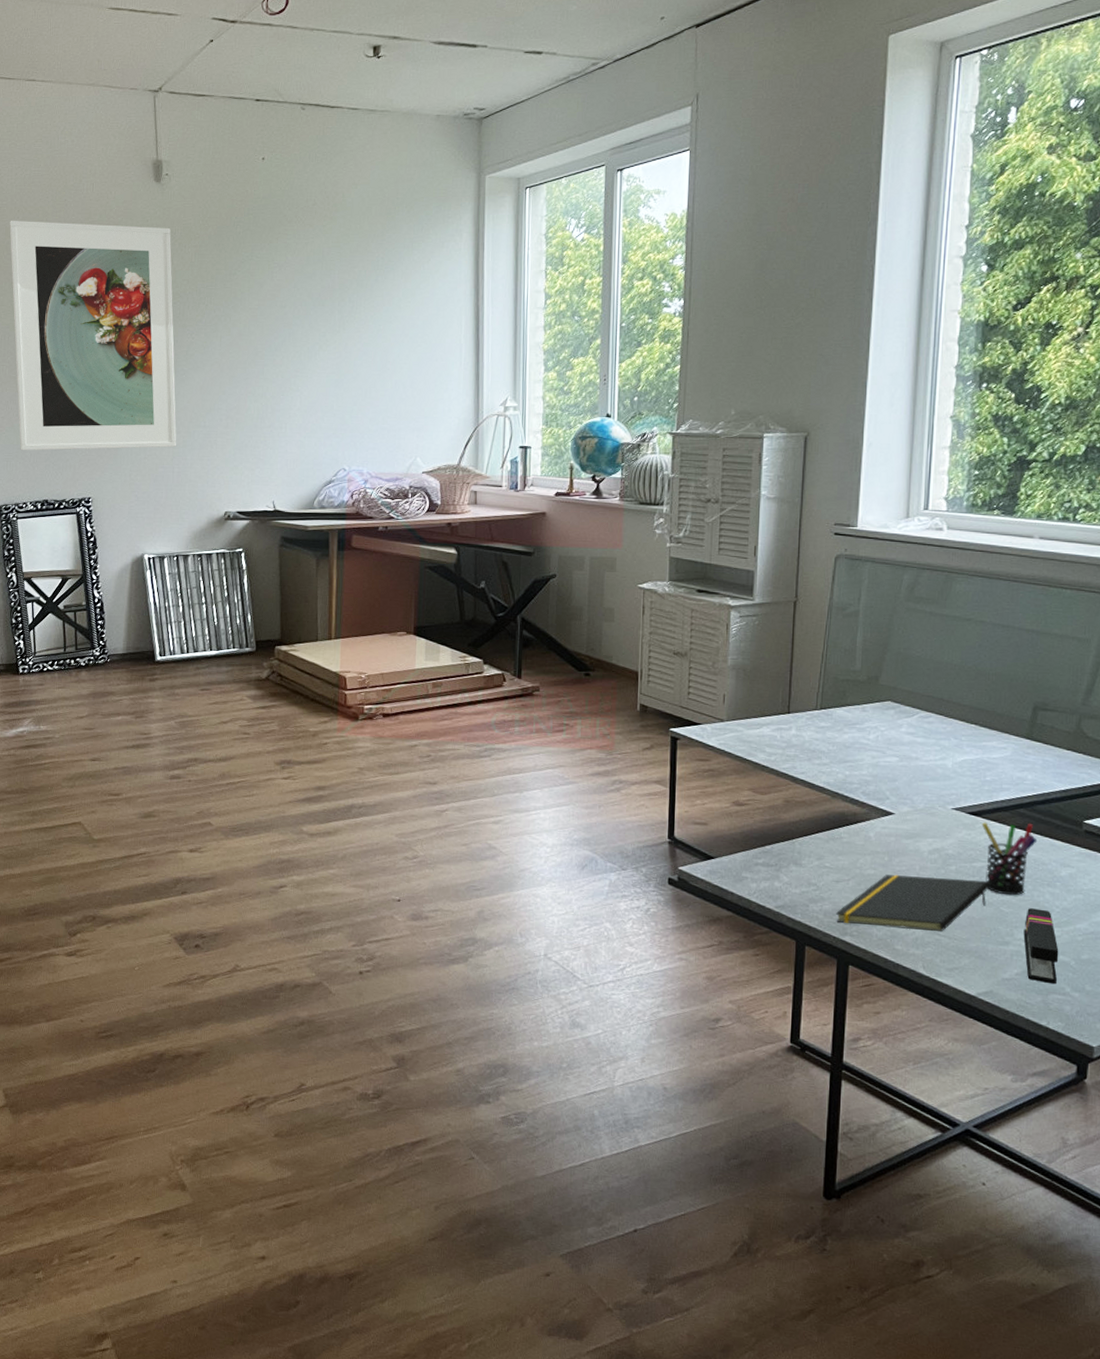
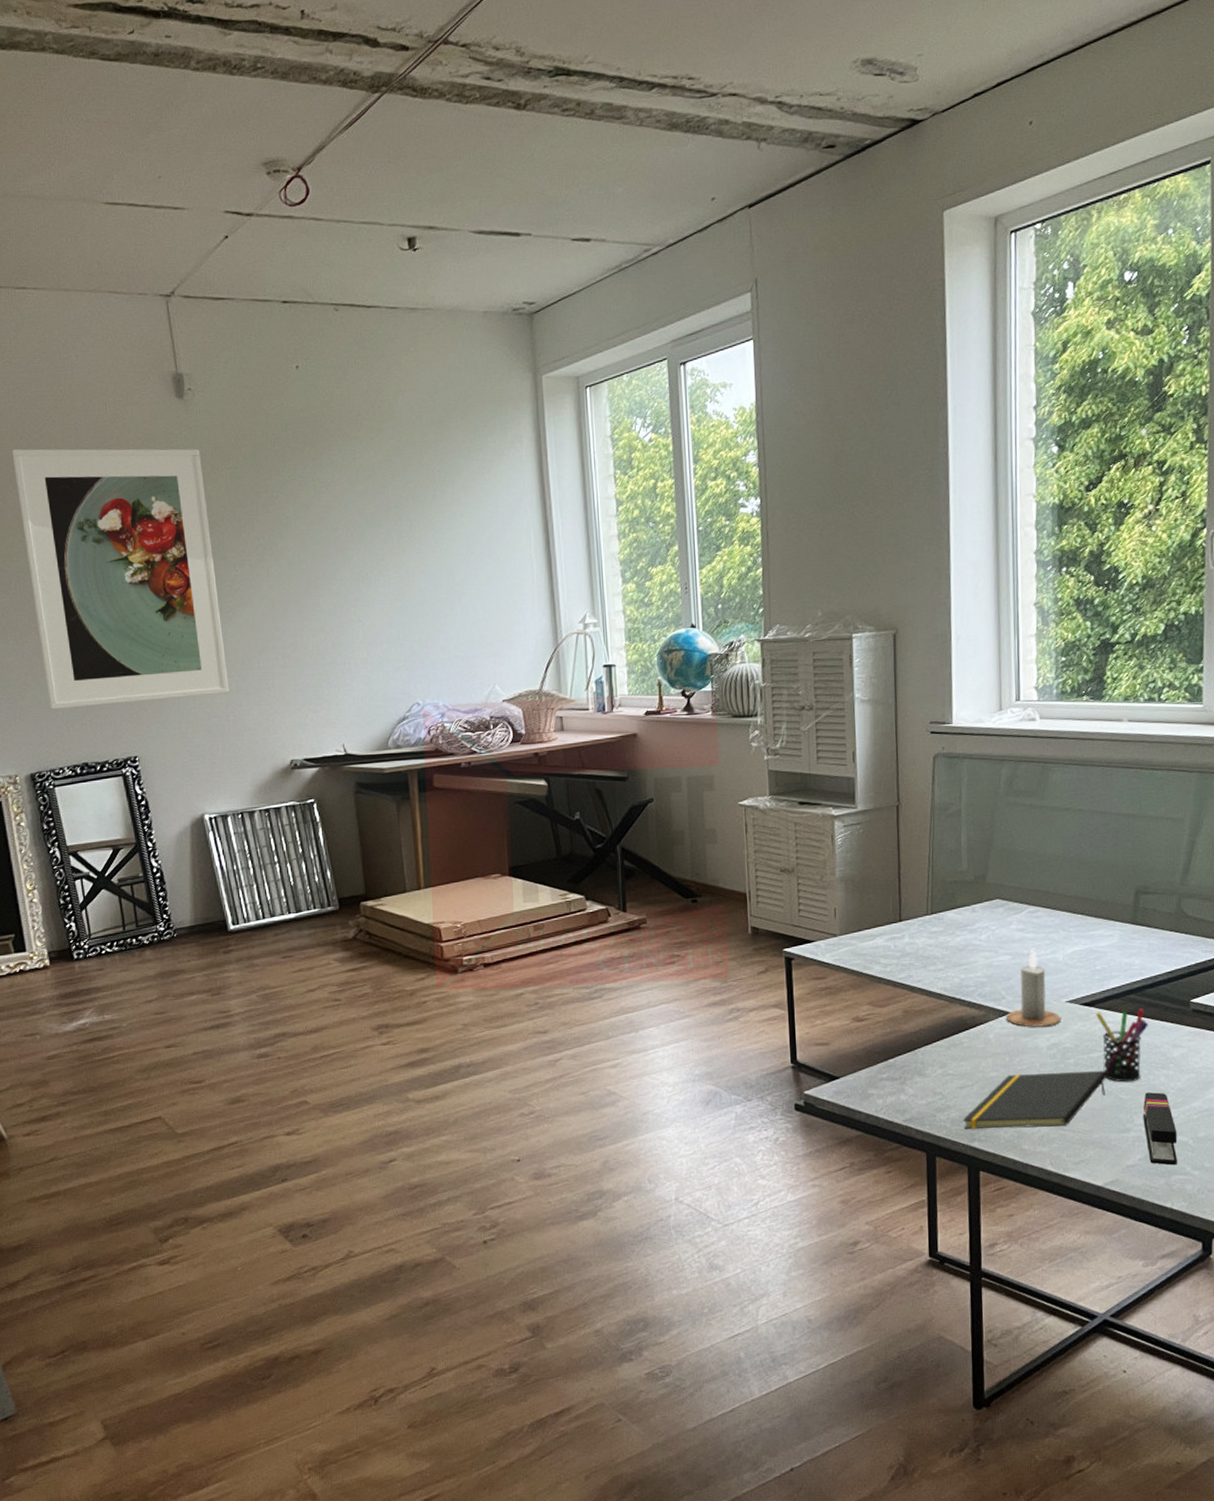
candle: none [887,752,946,831] -> present [1005,948,1061,1027]

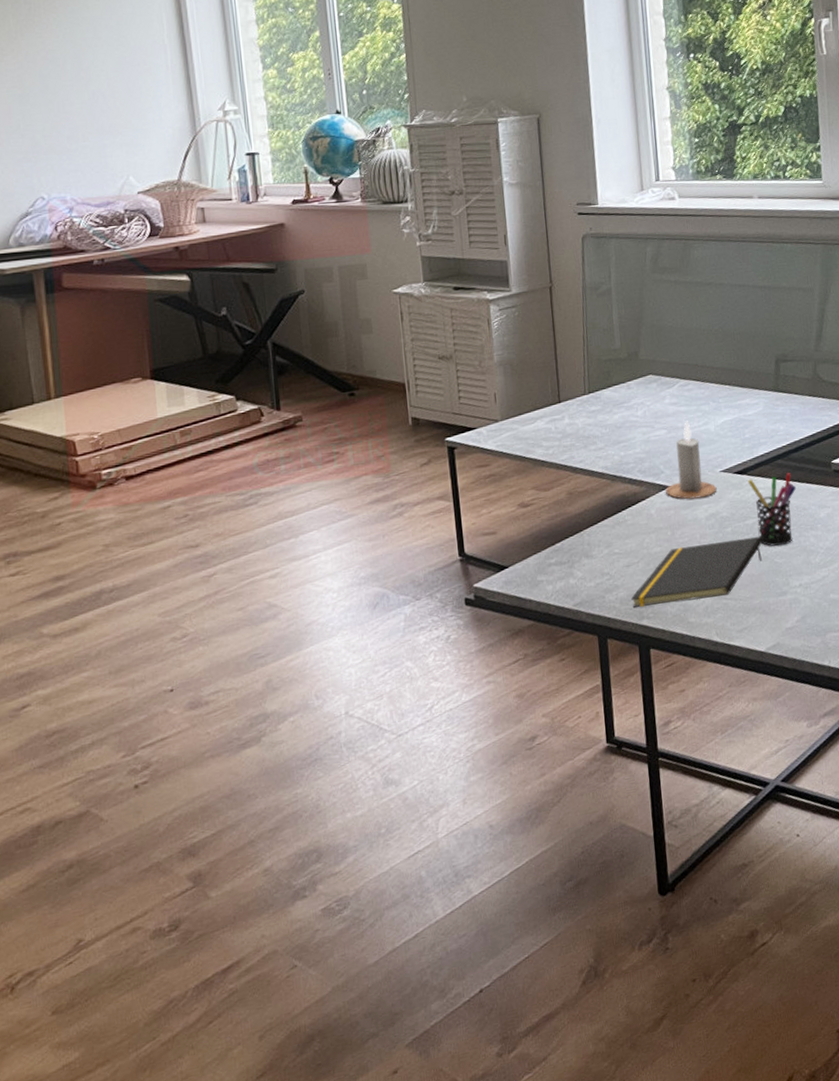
stapler: present [1143,1092,1178,1166] -> none [797,553,831,624]

